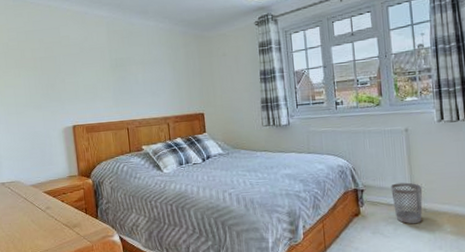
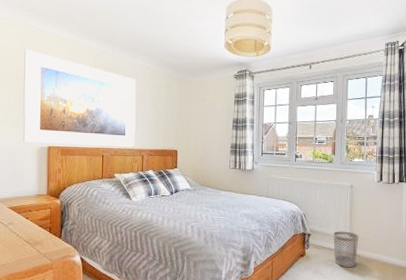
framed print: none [37,28,159,124] -> present [23,49,136,147]

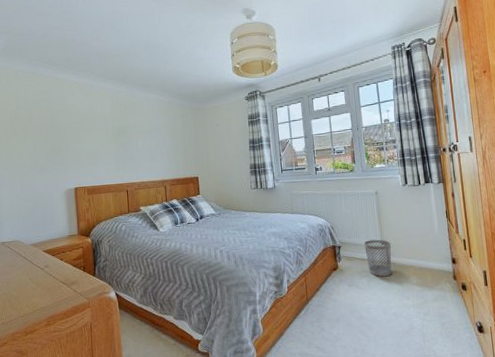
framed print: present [23,49,136,147] -> none [44,98,157,186]

